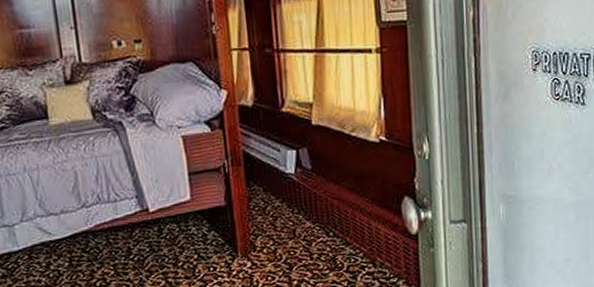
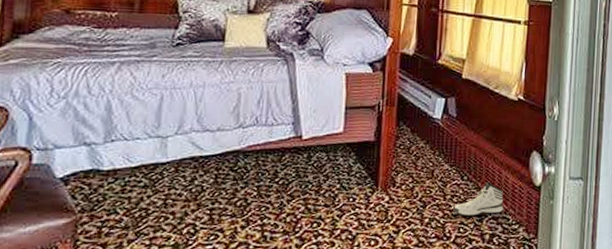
sneaker: none [322,235,378,275] -> present [453,181,504,217]

